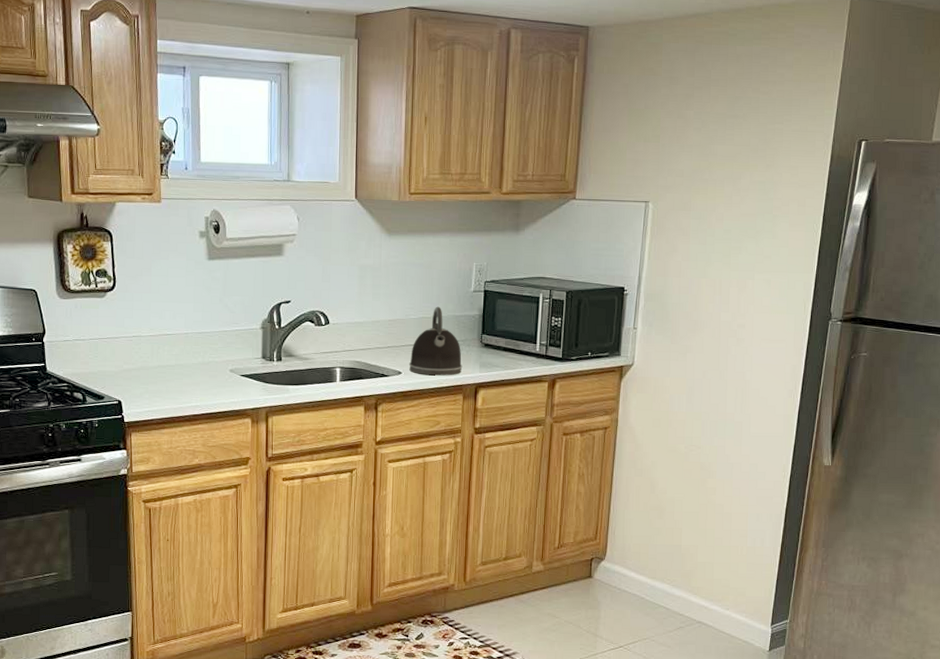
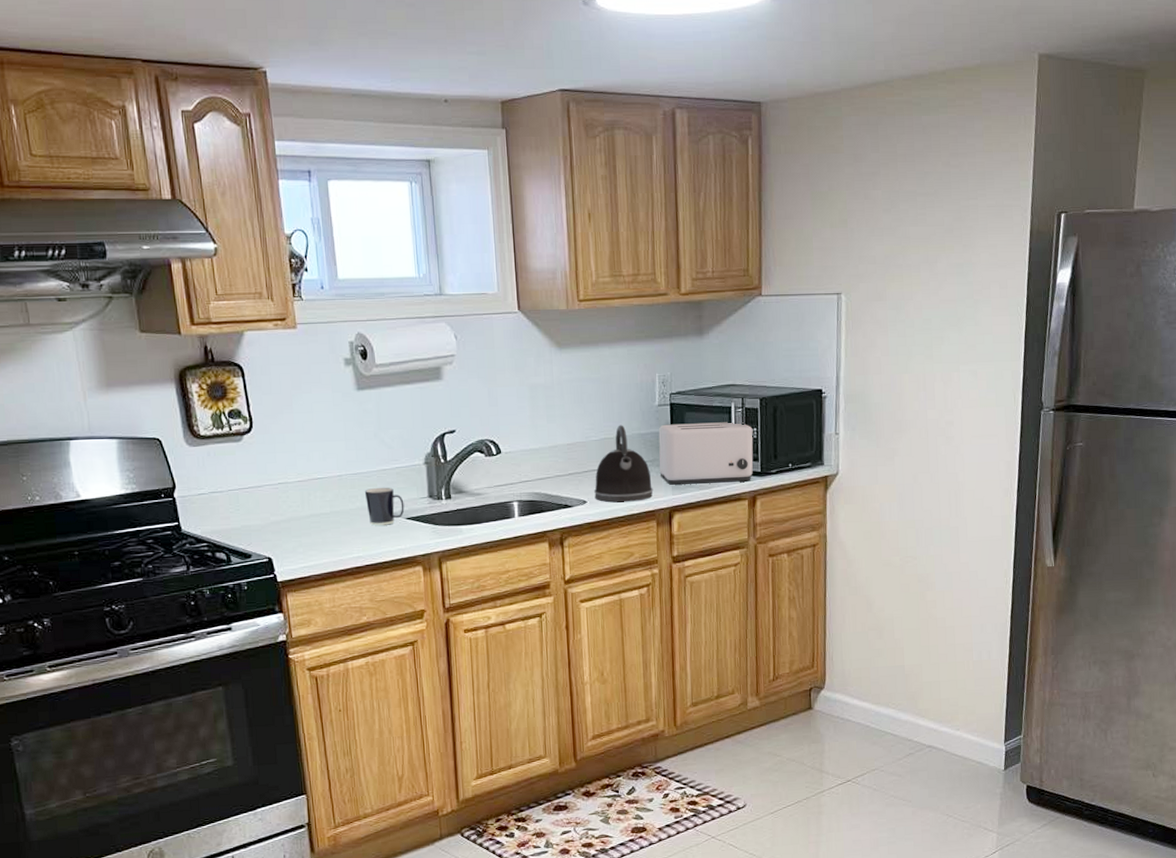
mug: none [206,346,240,380] -> present [364,487,405,526]
toaster: none [469,309,559,366] -> present [658,421,755,486]

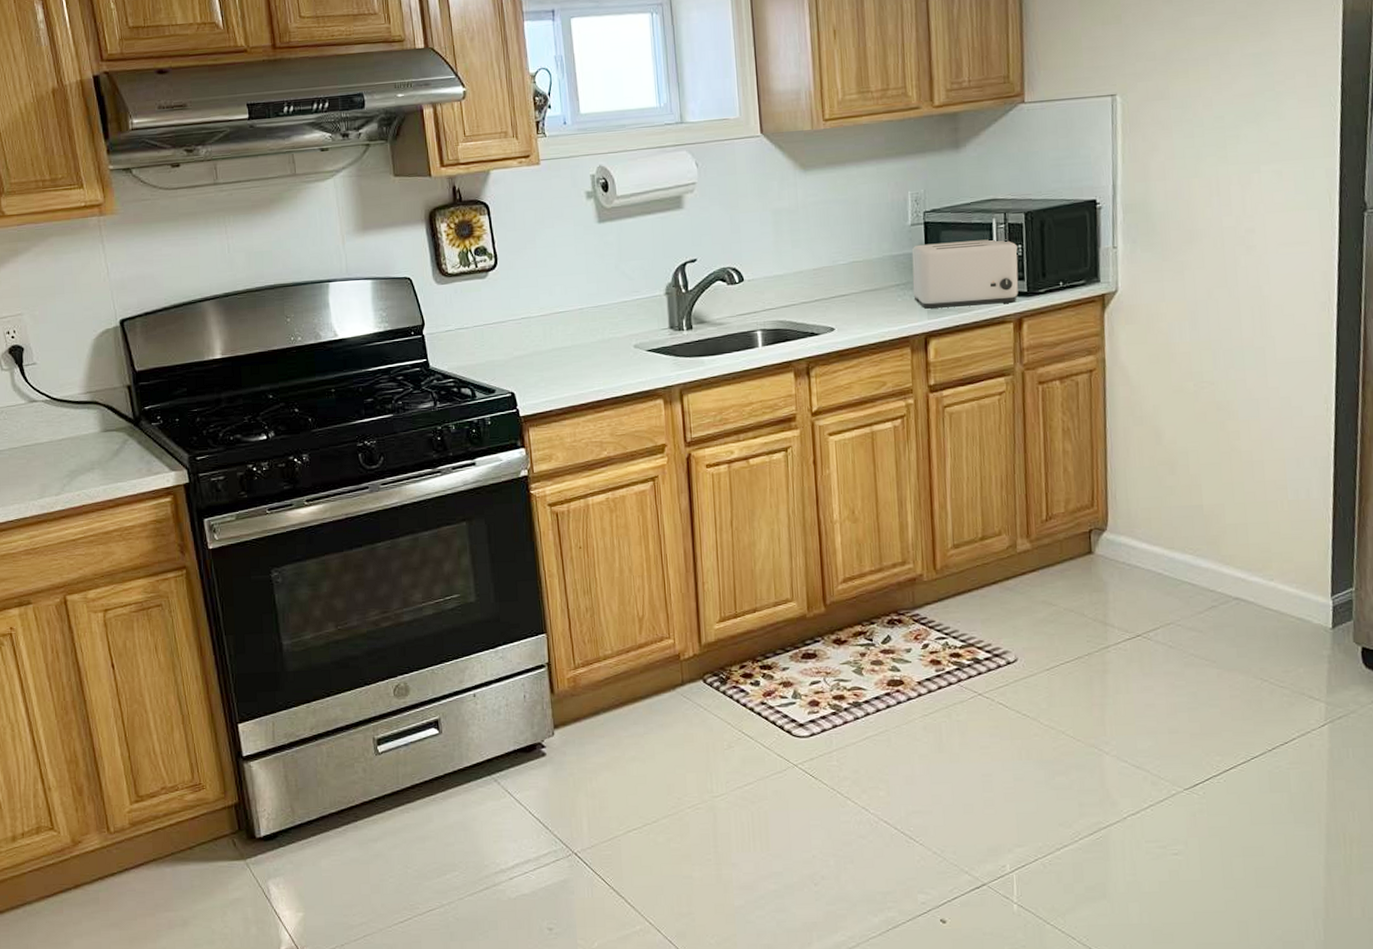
mug: present [364,487,405,526] -> none [605,319,645,359]
kettle: present [594,425,654,503] -> none [842,247,907,330]

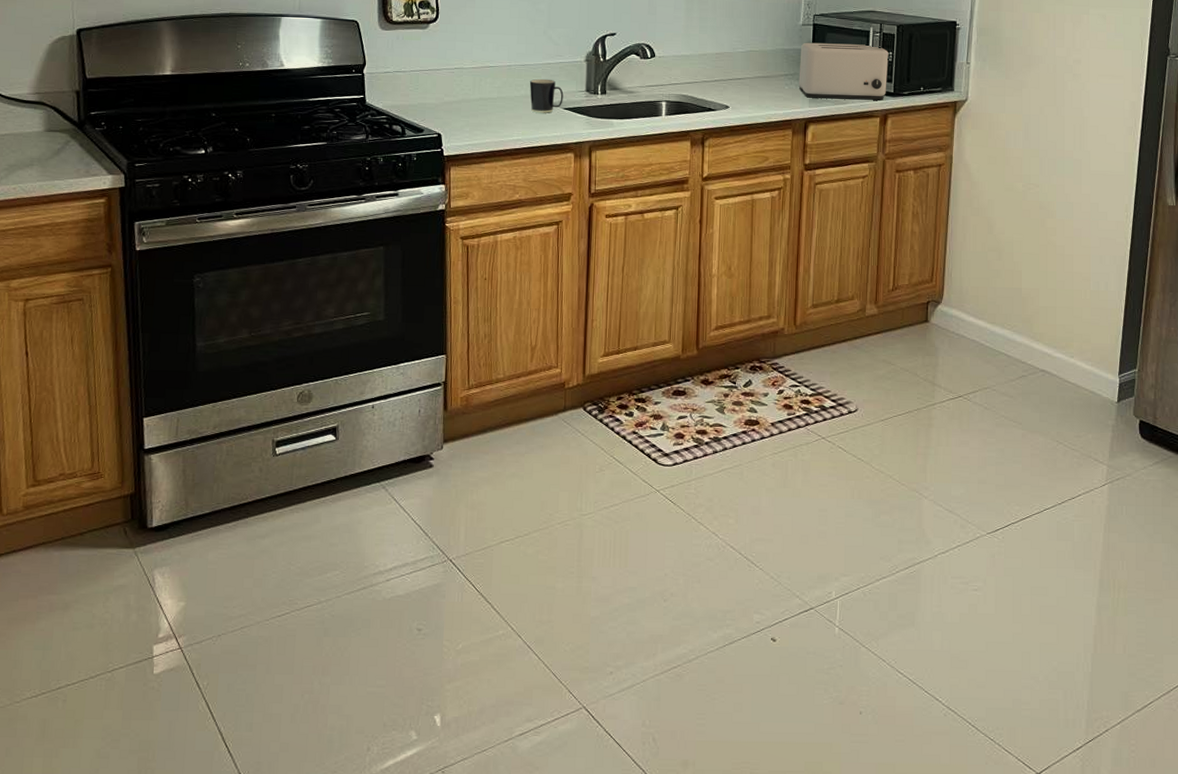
mug: none [605,319,645,359] -> present [529,78,564,113]

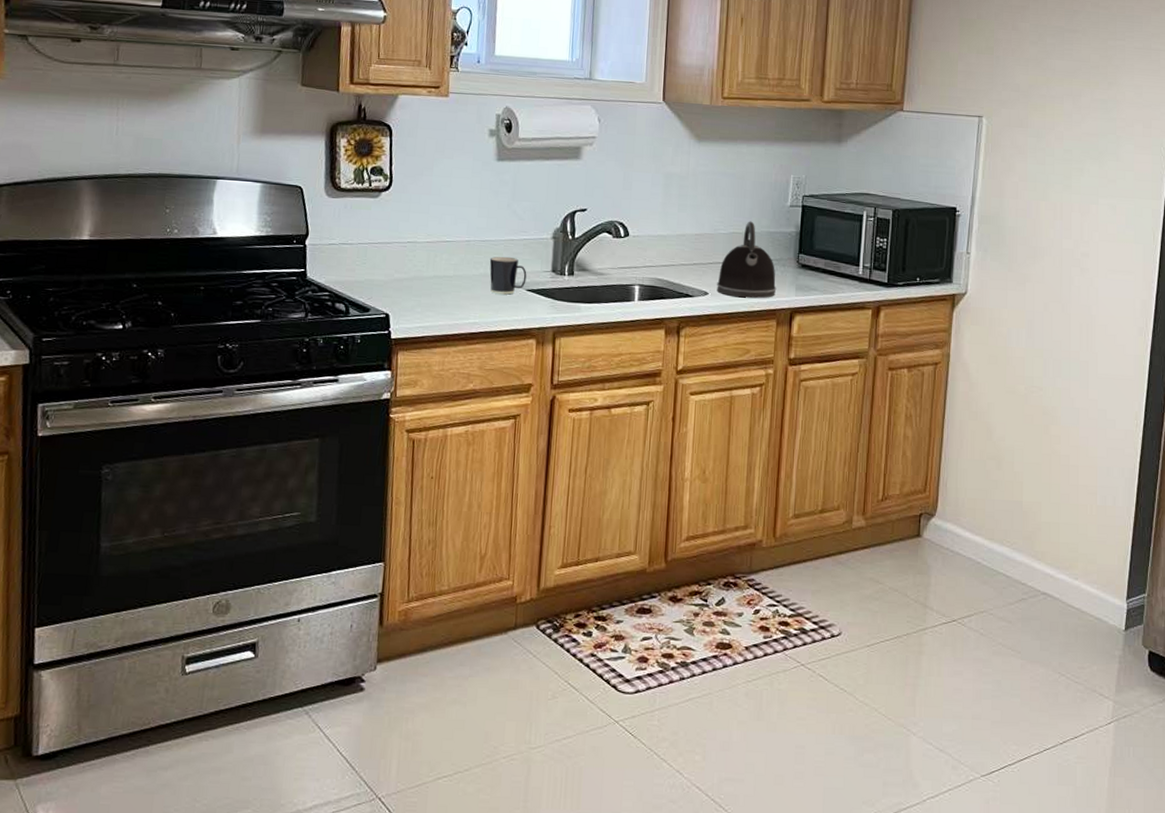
kettle: none [737,40,792,111] -> present [717,221,777,299]
toaster: present [798,42,890,100] -> none [784,225,884,291]

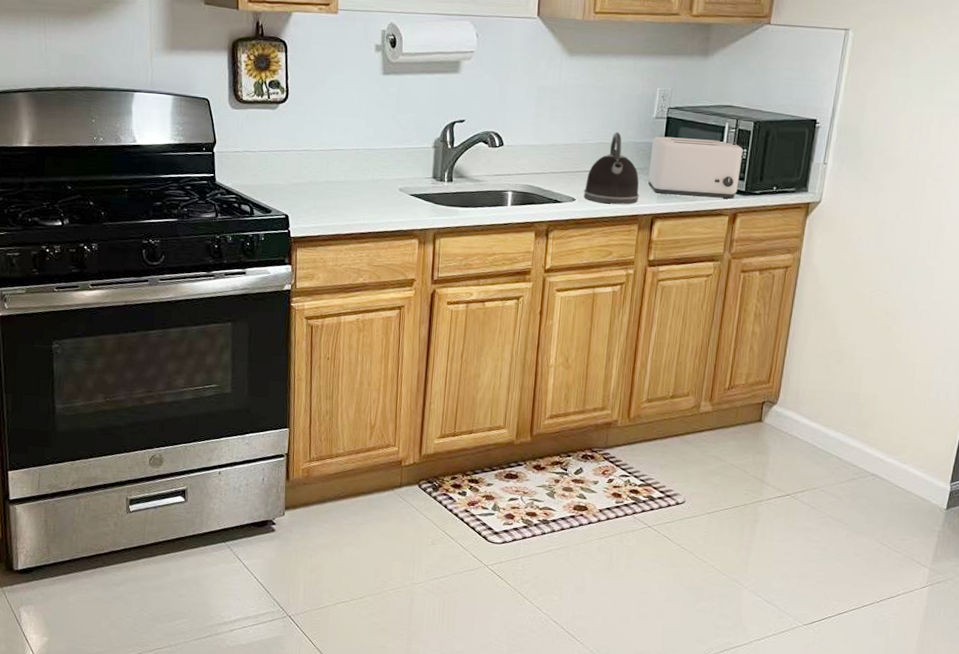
mug: present [489,256,527,295] -> none [376,163,410,199]
toaster: none [784,225,884,291] -> present [647,136,744,199]

